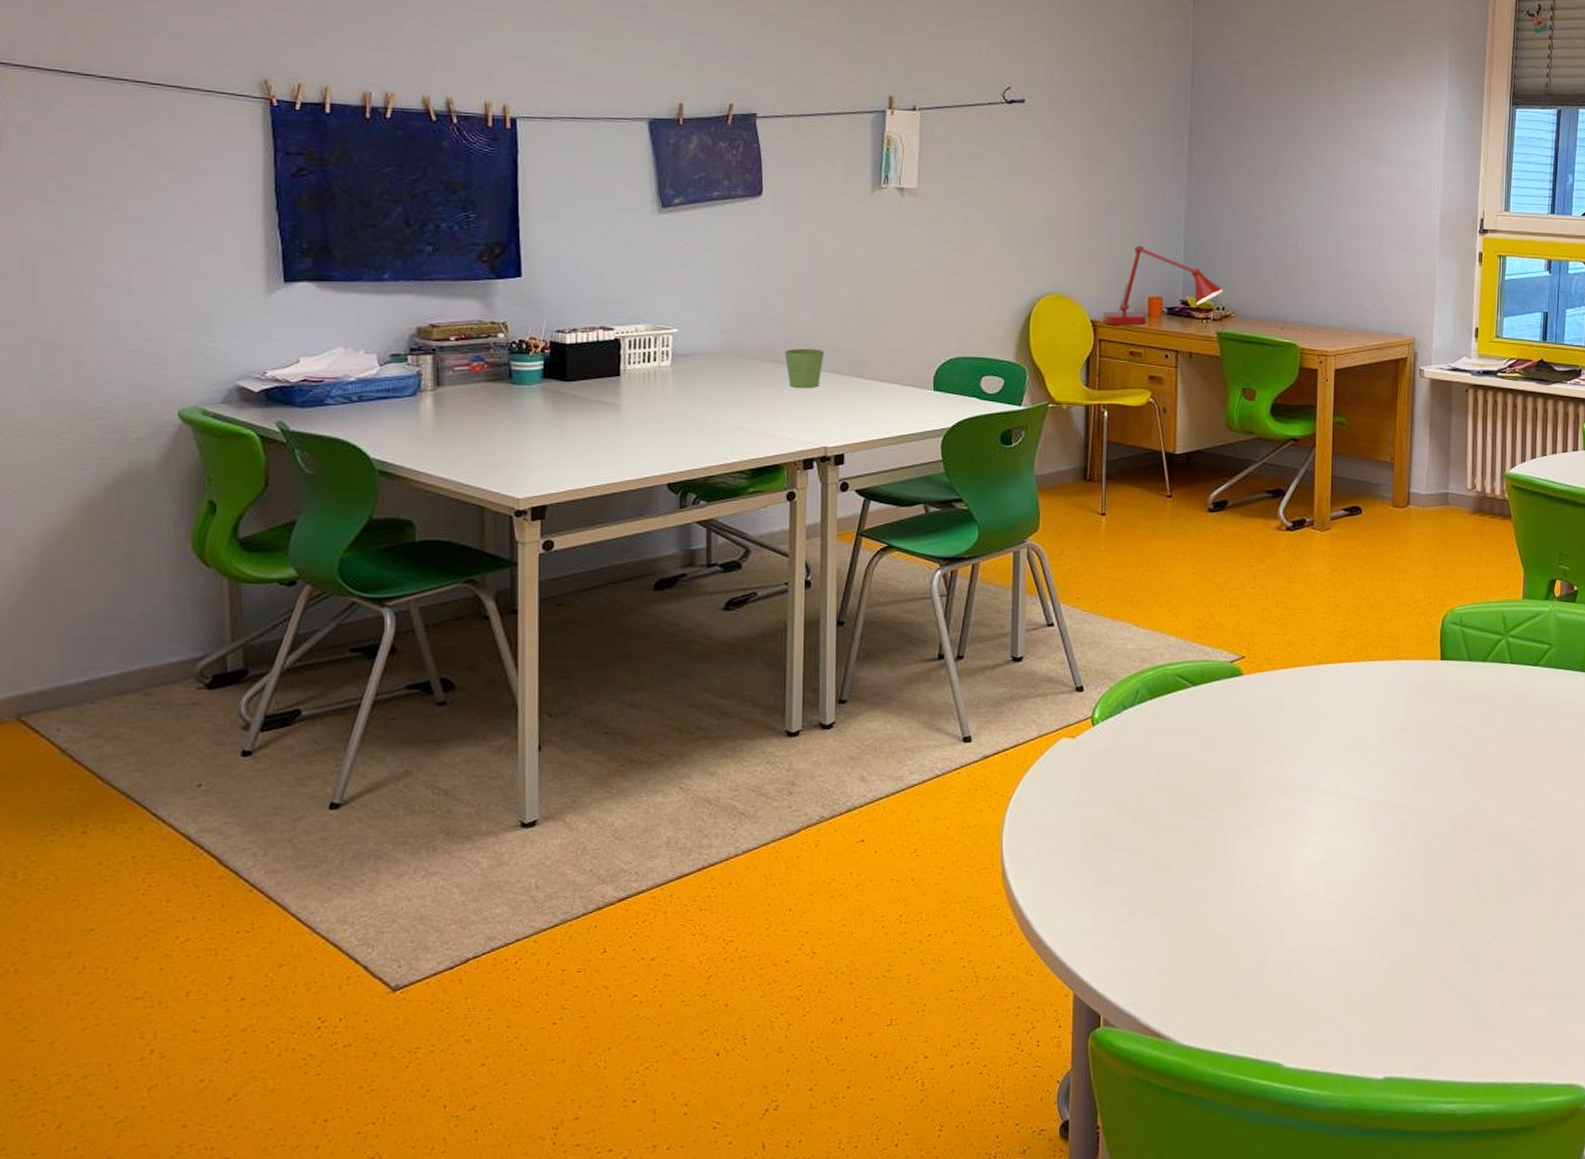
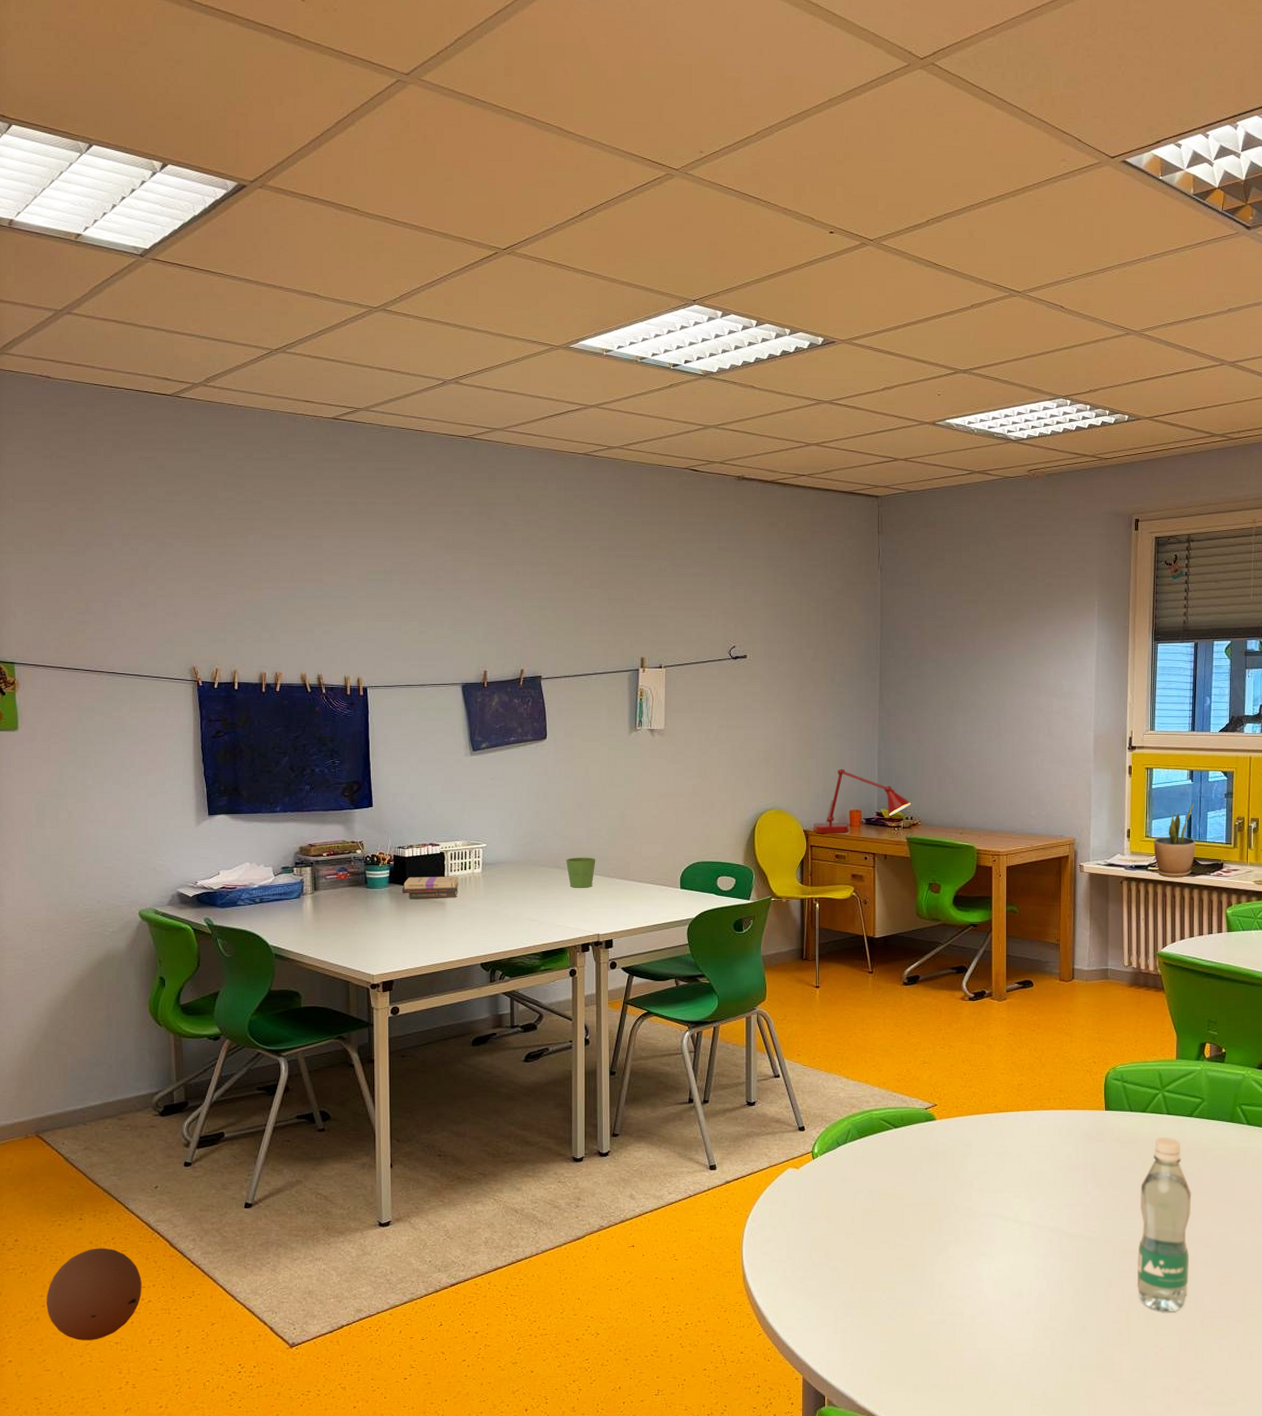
ball: none [30,870,176,998] -> present [47,1247,142,1341]
books: none [561,369,639,400] -> present [402,876,459,899]
bottle: none [1470,690,1535,895] -> present [1136,1137,1192,1312]
potted plant: none [1504,299,1552,385] -> present [1154,804,1196,877]

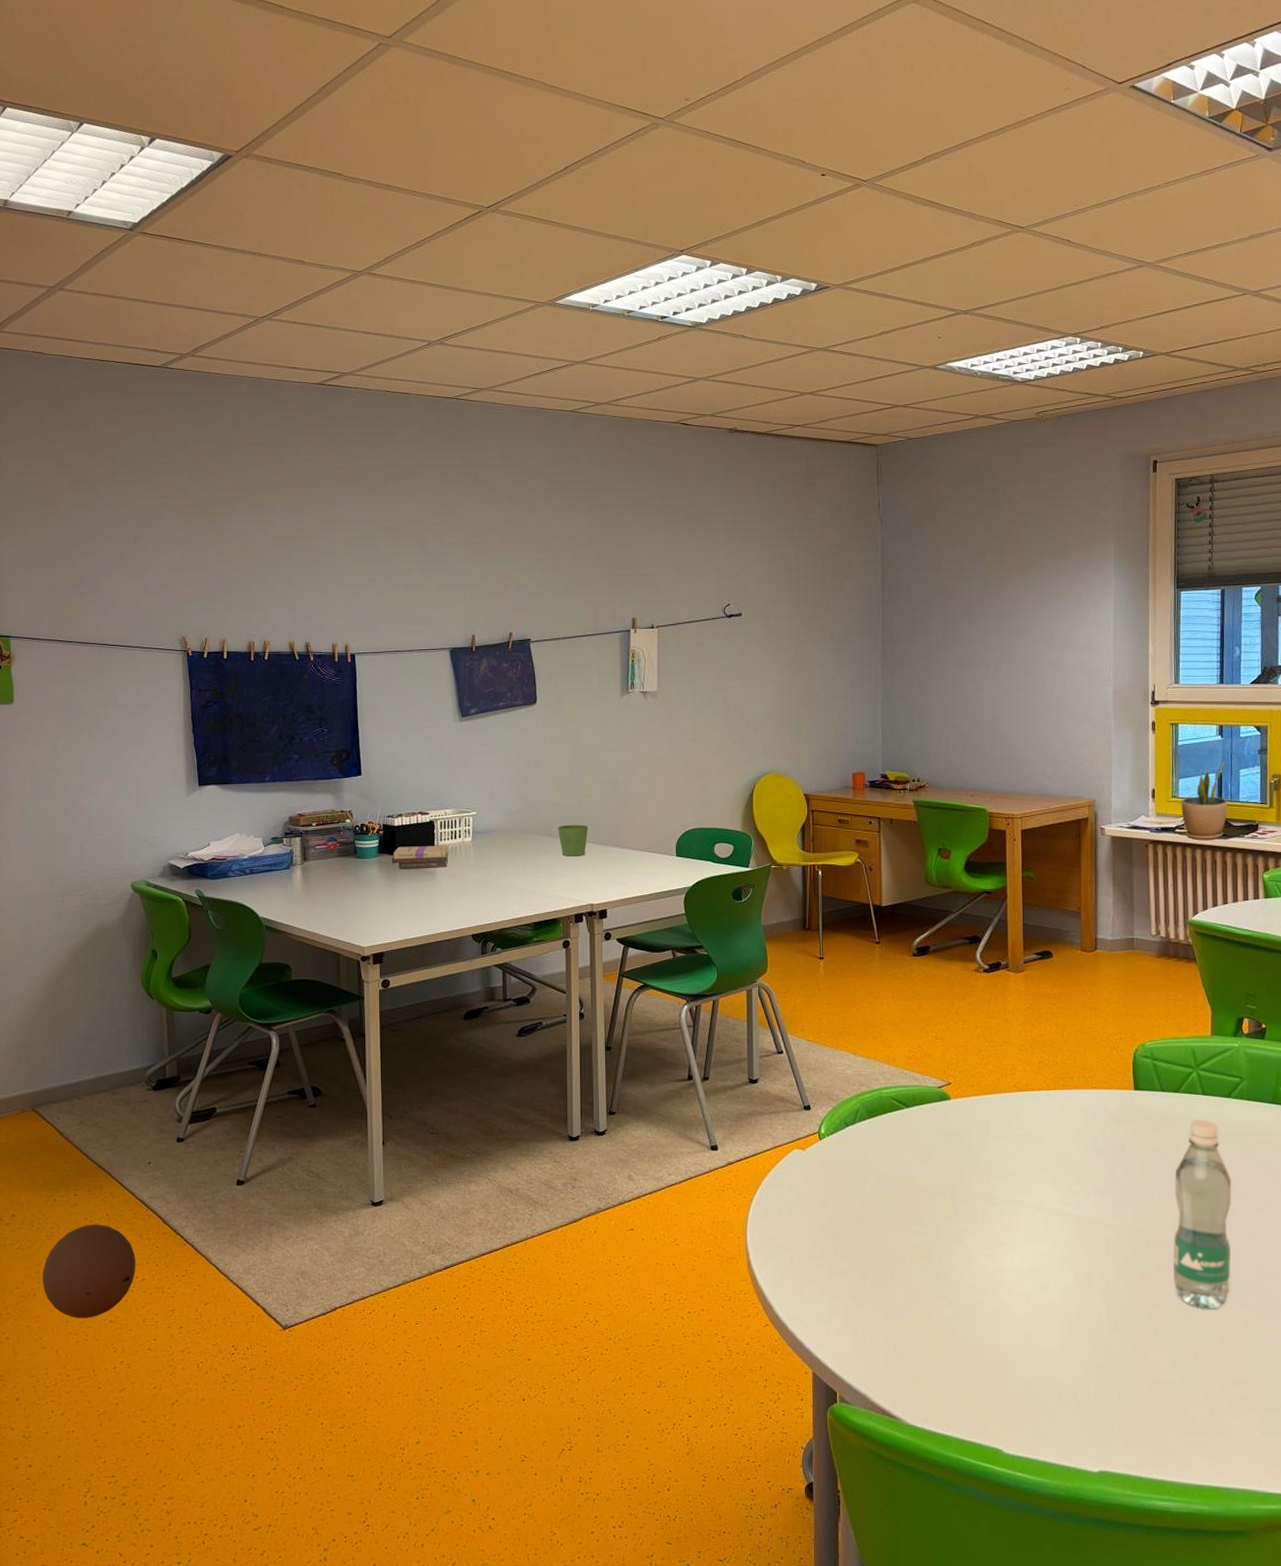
desk lamp: present [813,768,911,834] -> none [814,729,918,798]

